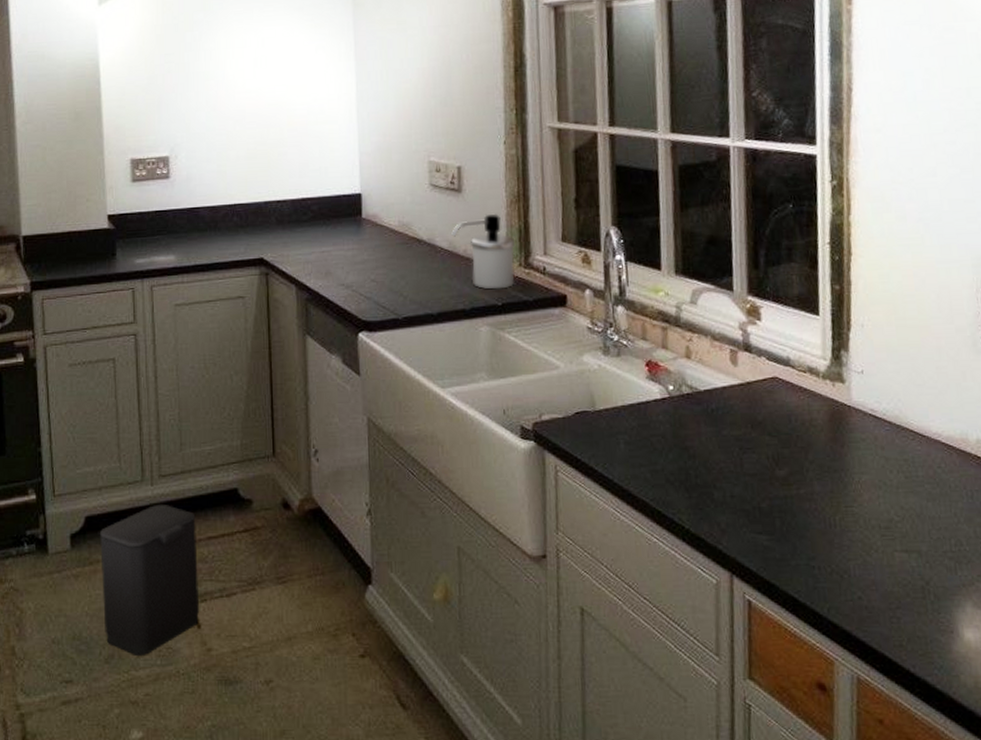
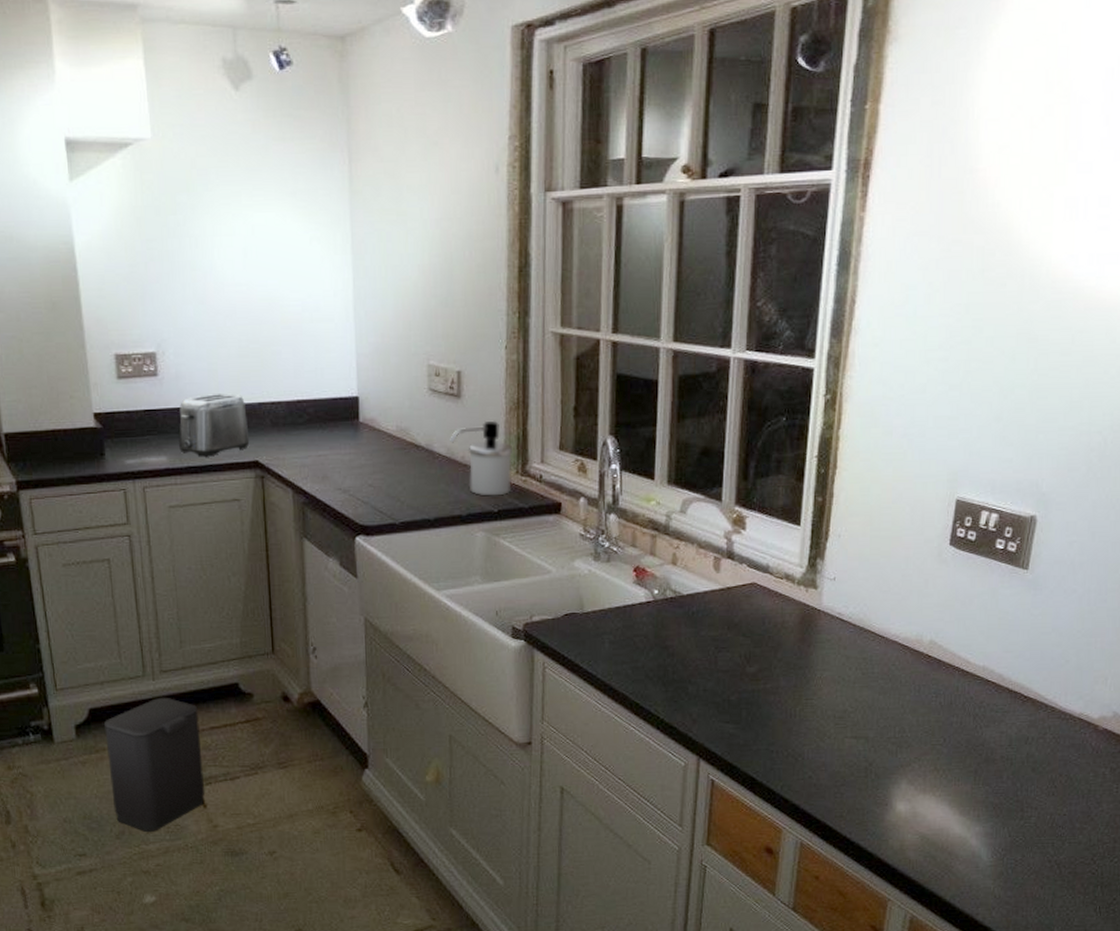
toaster: none [187,193,255,255] -> present [178,394,250,457]

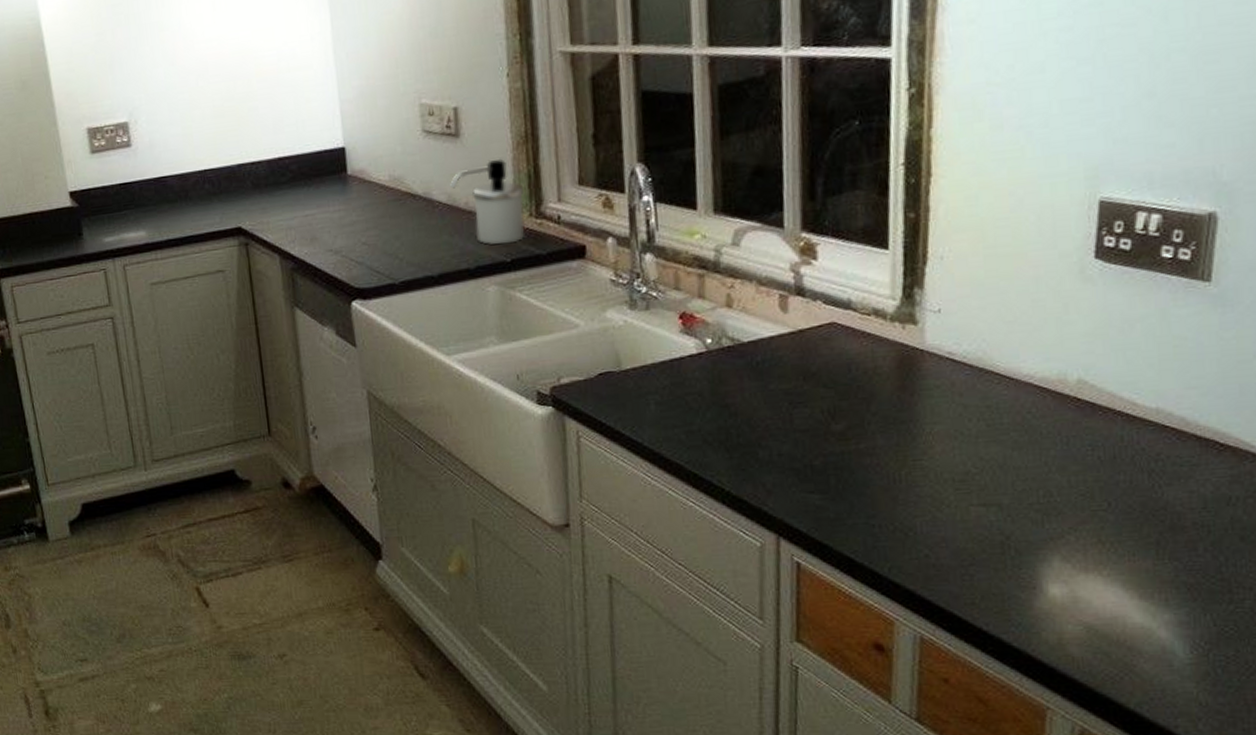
pedal bin: present [104,697,205,832] -> none [98,488,207,634]
toaster: present [178,394,250,457] -> none [155,157,231,228]

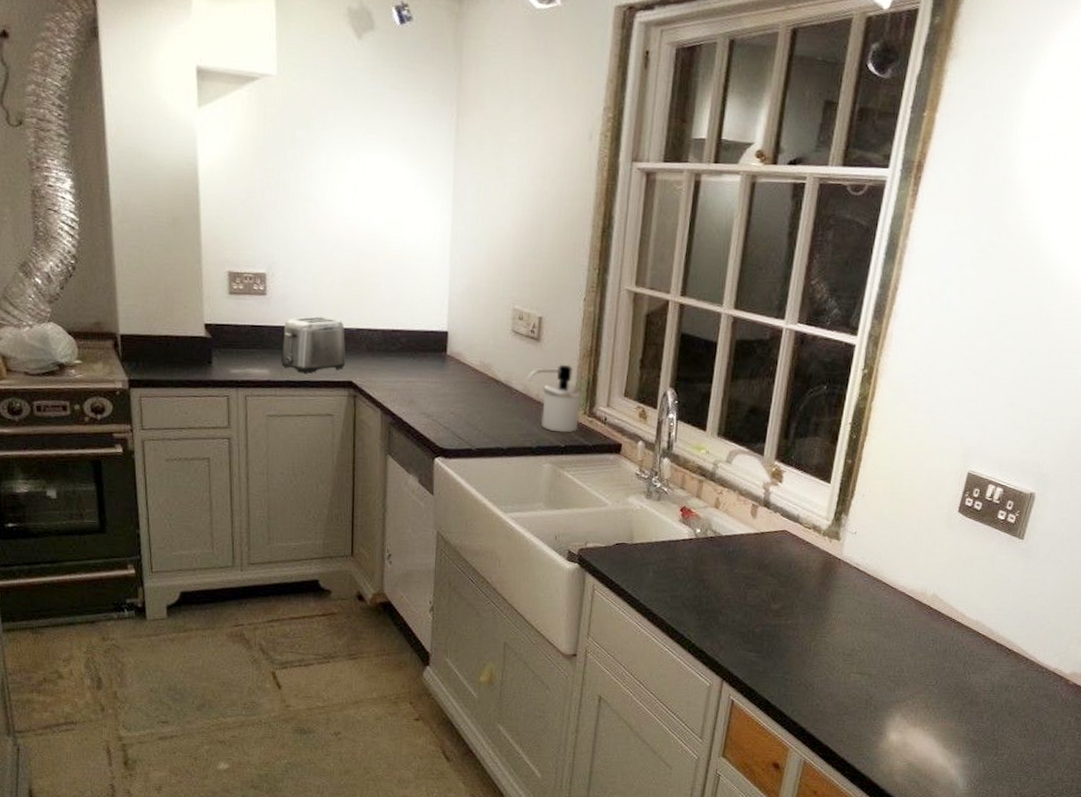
toaster: none [155,157,231,228] -> present [281,316,346,373]

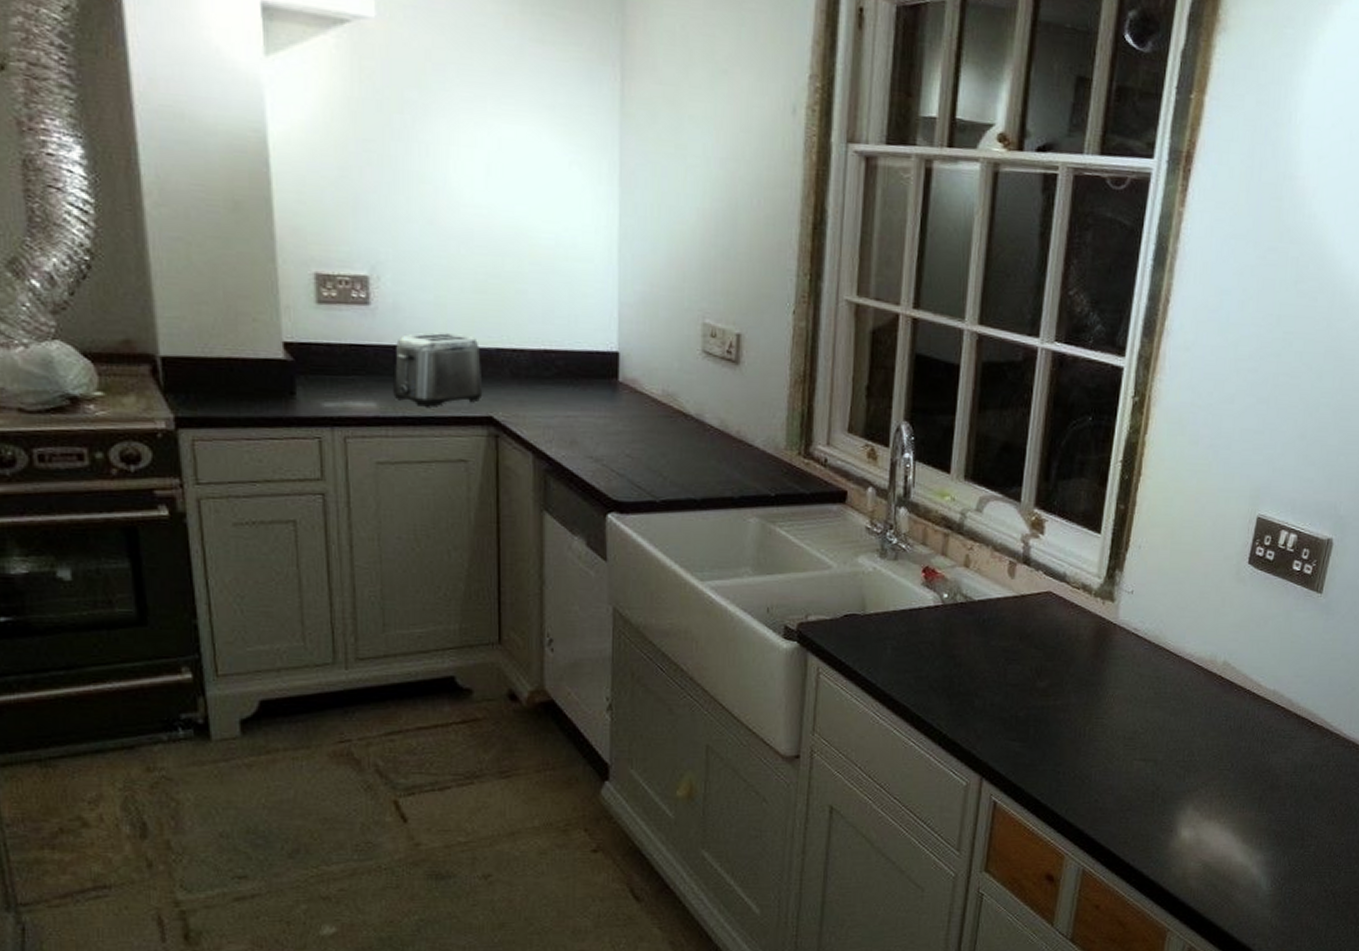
soap dispenser: present [527,364,582,433] -> none [724,393,795,479]

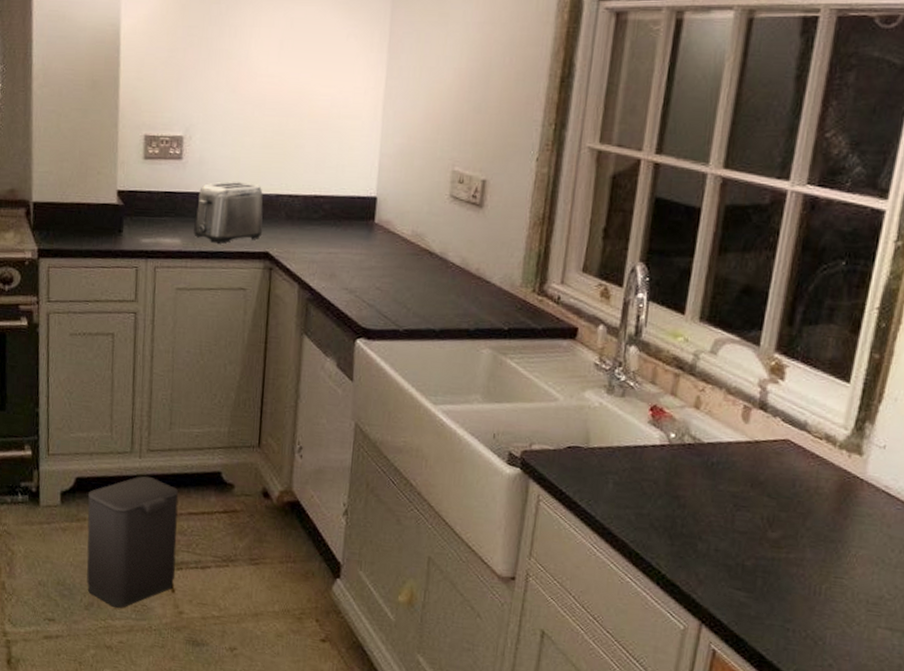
pedal bin: none [280,689,405,850] -> present [86,475,179,608]

